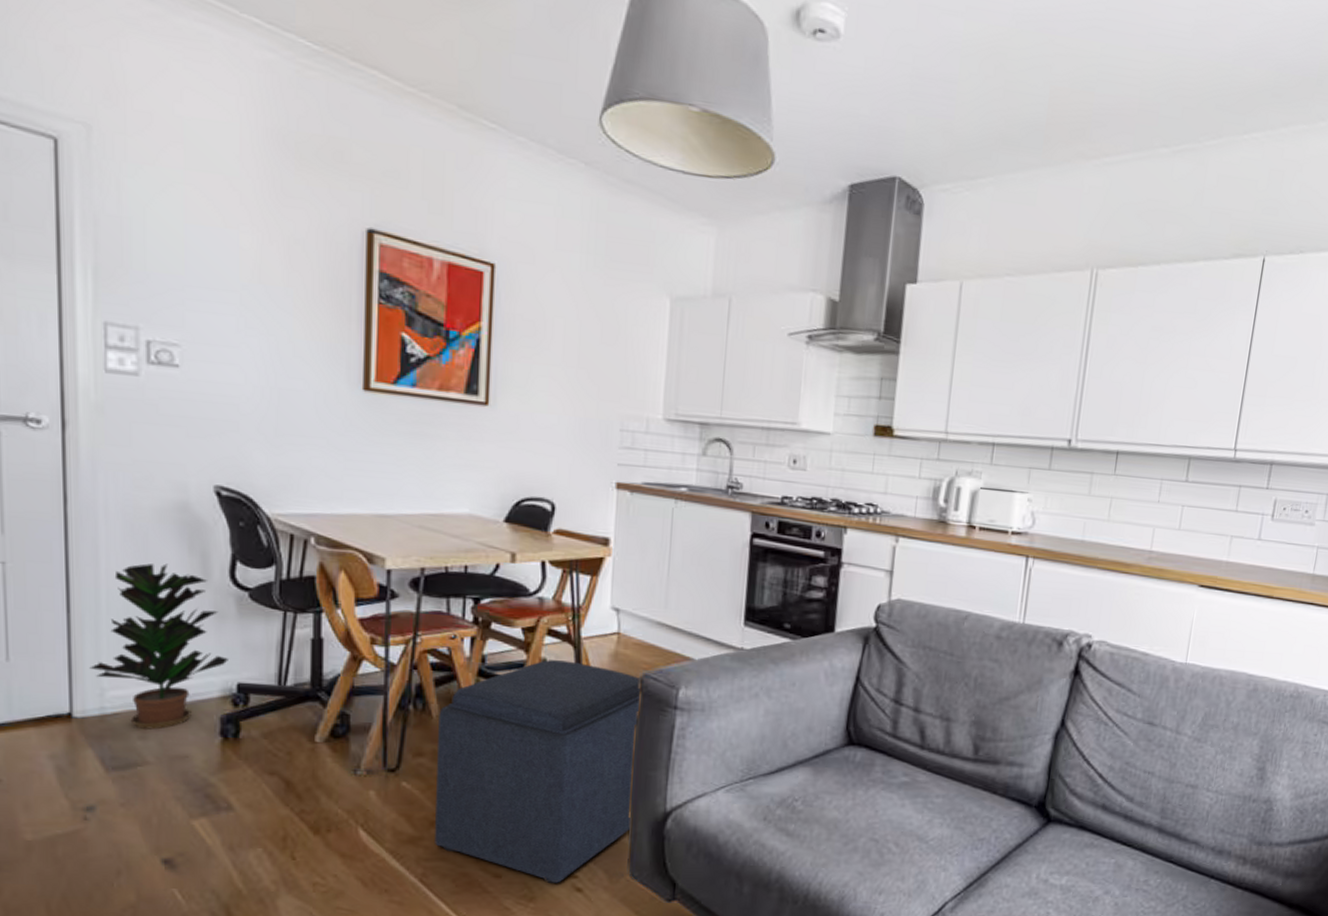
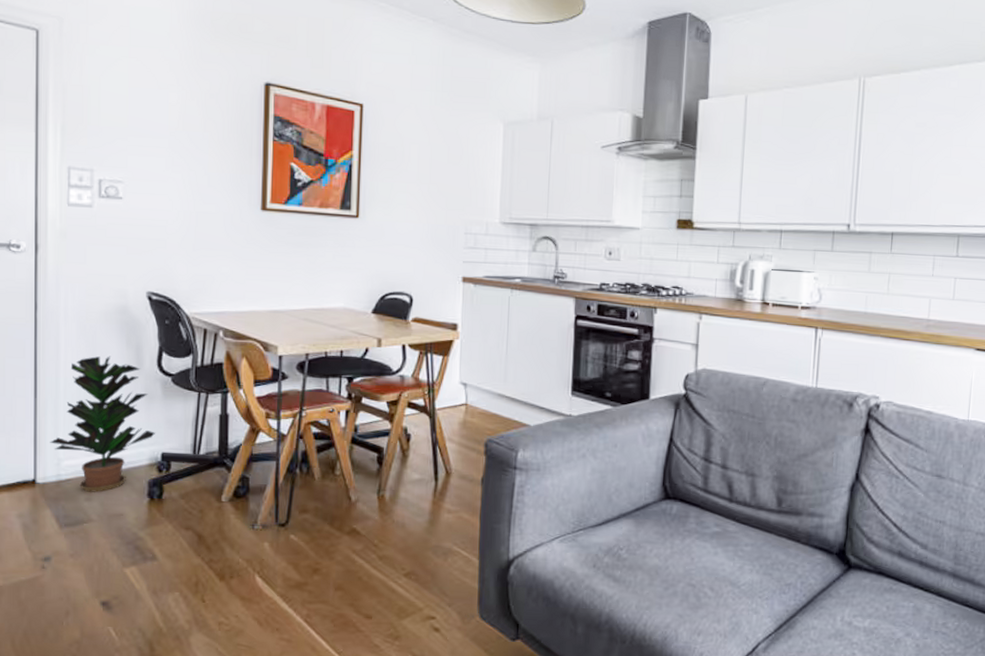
ottoman: present [435,659,642,883] -> none [317,427,487,624]

